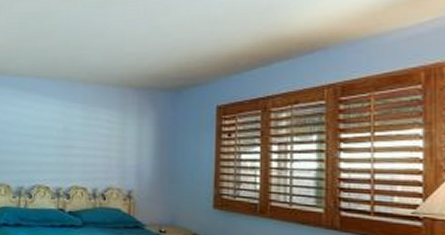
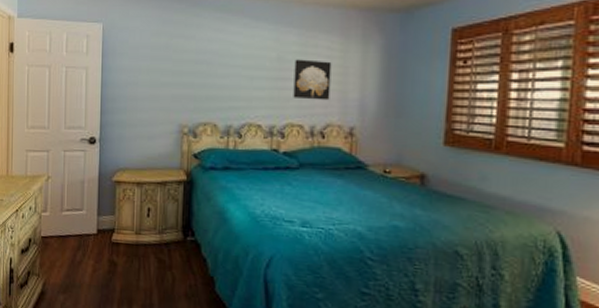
wall art: none [77,130,111,167] -> present [293,59,332,101]

